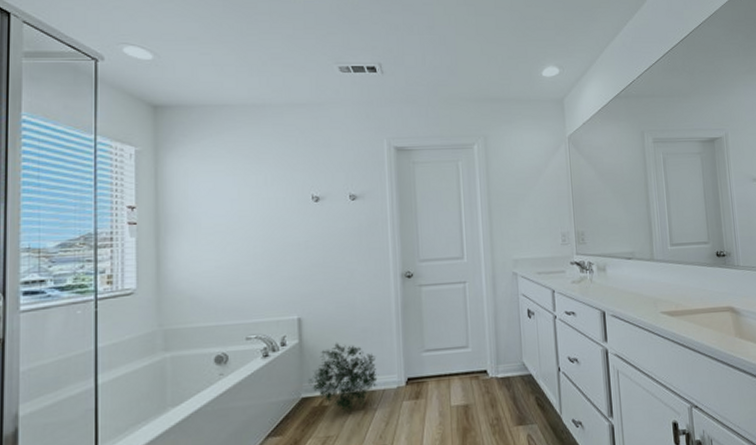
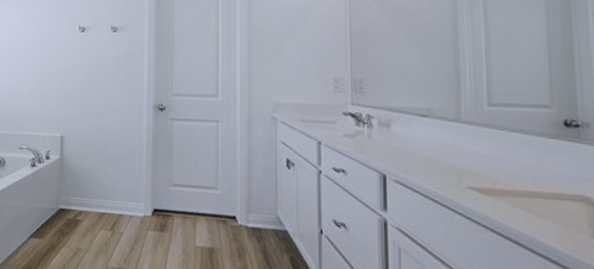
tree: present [309,342,378,412] -> none [66,163,126,230]

